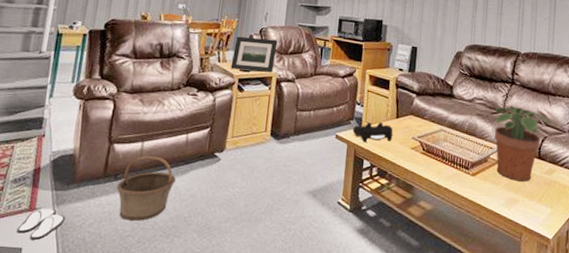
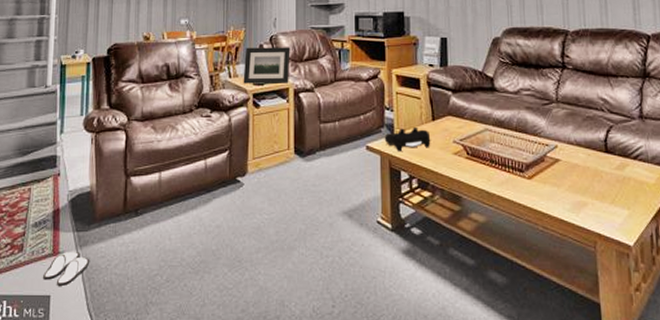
basket: present [116,155,176,221] -> none [138,186,198,258]
potted plant: present [494,106,552,182] -> none [546,94,618,181]

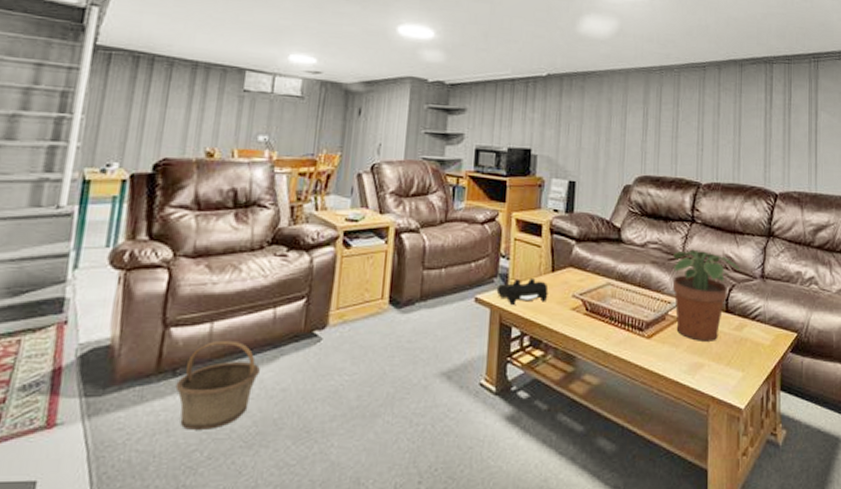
slippers: present [43,251,89,286] -> none [28,422,100,468]
basket: none [138,186,198,258] -> present [175,340,260,430]
picture frame: present [243,47,290,84] -> none [332,175,396,221]
potted plant: none [546,94,618,181] -> present [671,249,741,341]

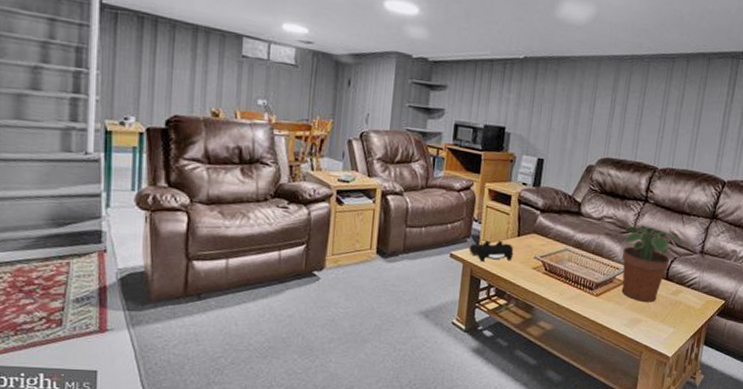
basket: present [175,340,260,430] -> none [201,273,269,342]

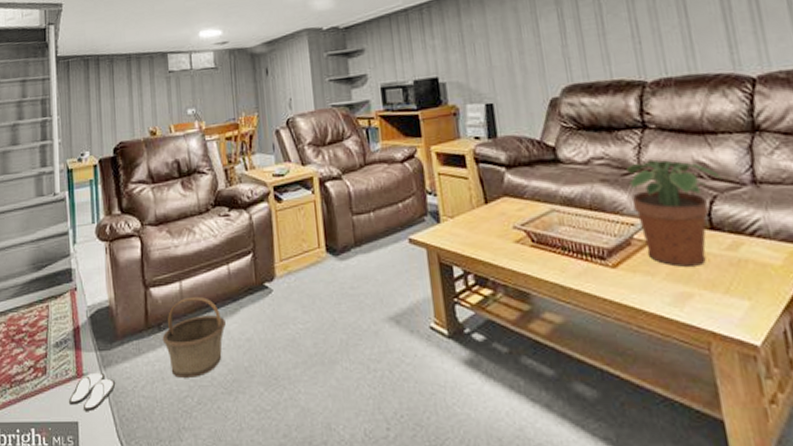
slippers: none [88,329,143,362] -> present [69,372,115,411]
basket: none [201,273,269,342] -> present [162,296,226,378]
game controller: present [469,240,514,261] -> none [429,212,486,243]

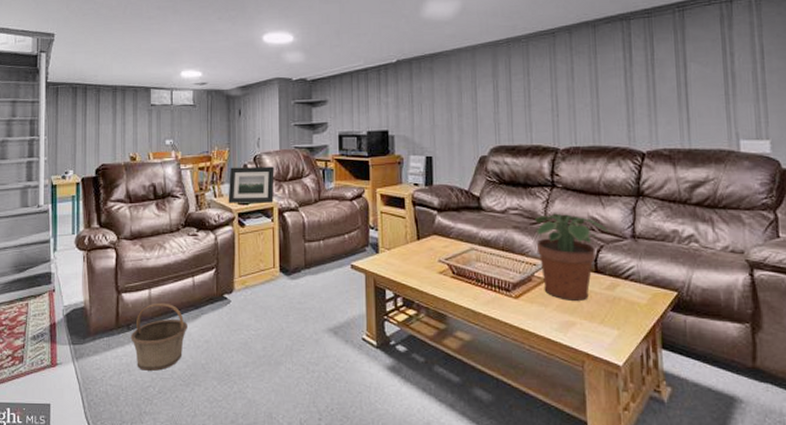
slippers: present [69,372,115,411] -> none [43,363,85,395]
picture frame: none [260,130,313,176] -> present [228,166,275,203]

